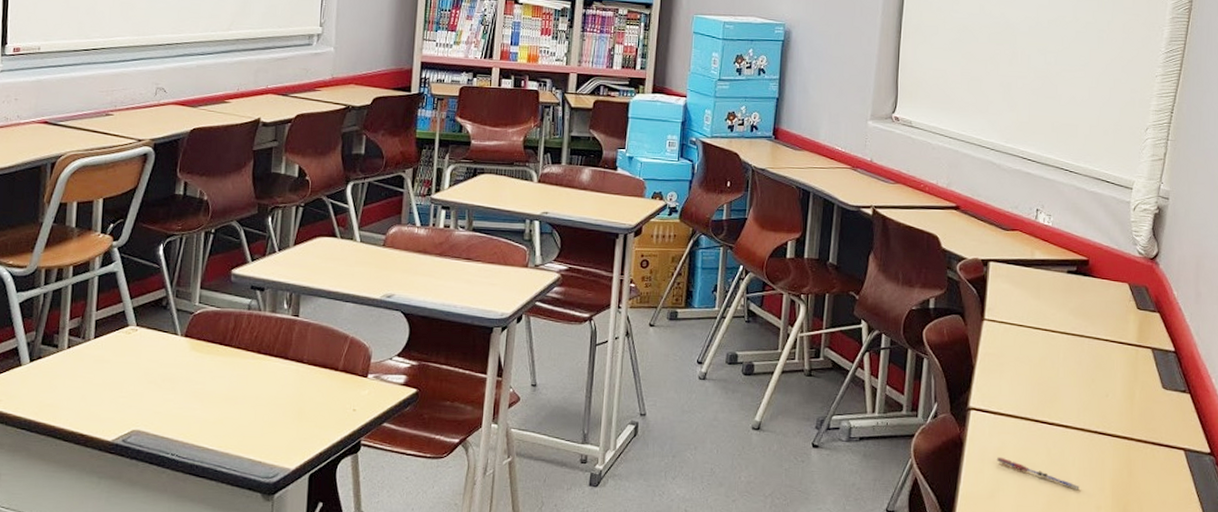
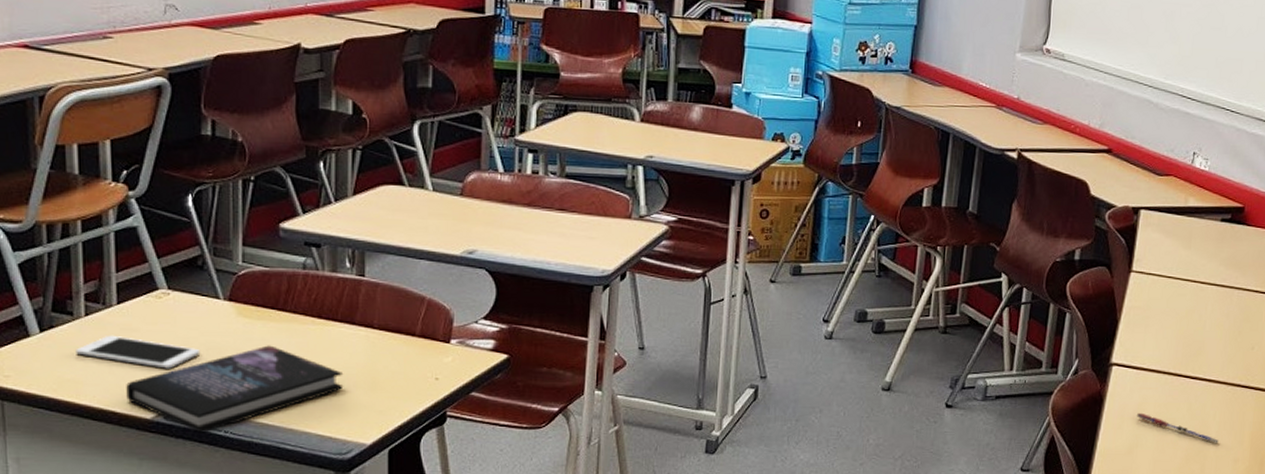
cell phone: none [56,365,158,397] -> present [76,335,201,369]
book: none [93,377,275,455] -> present [126,345,344,433]

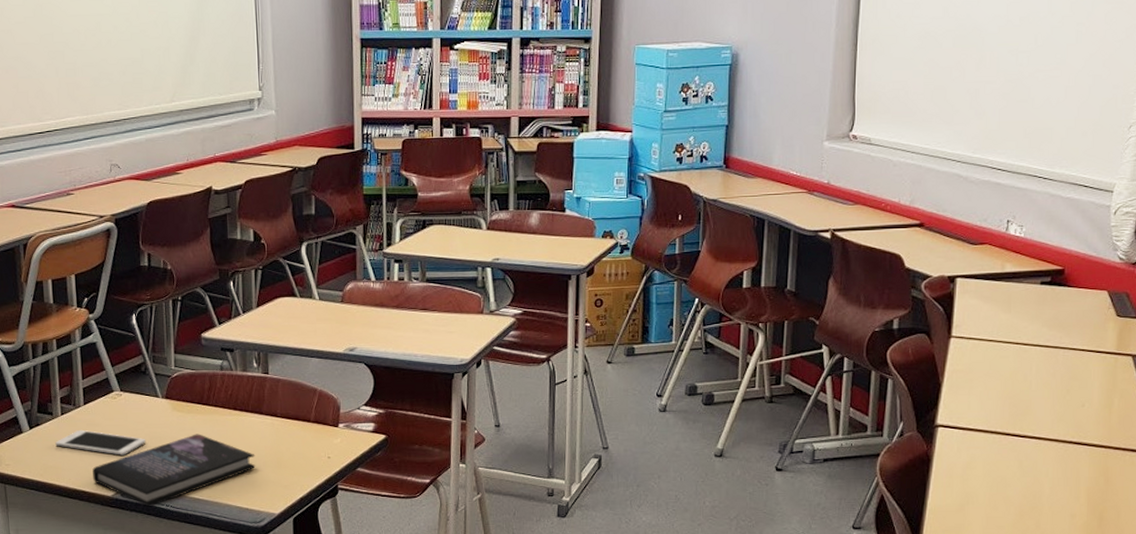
pen: present [1136,412,1219,443] -> none [965,471,1053,499]

